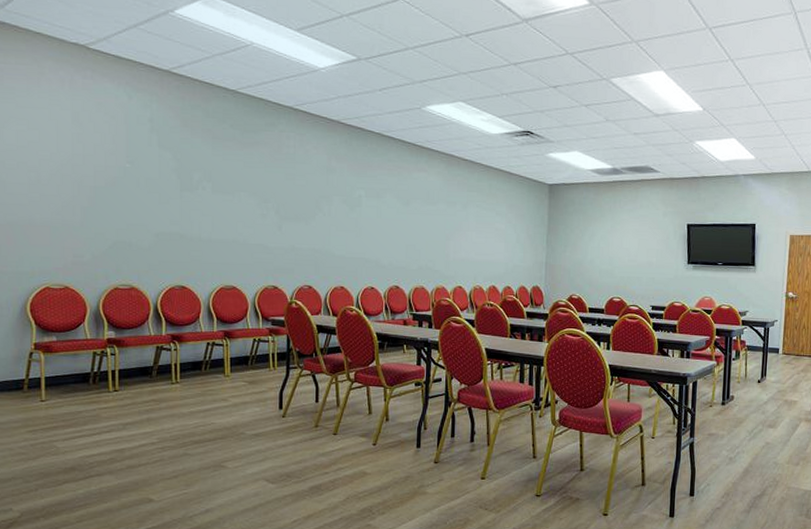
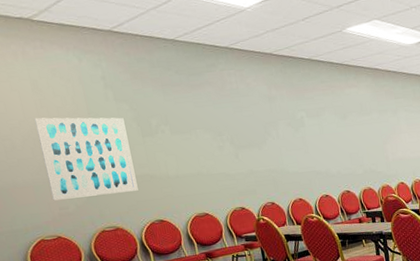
wall art: none [67,153,164,249] -> present [34,117,138,201]

